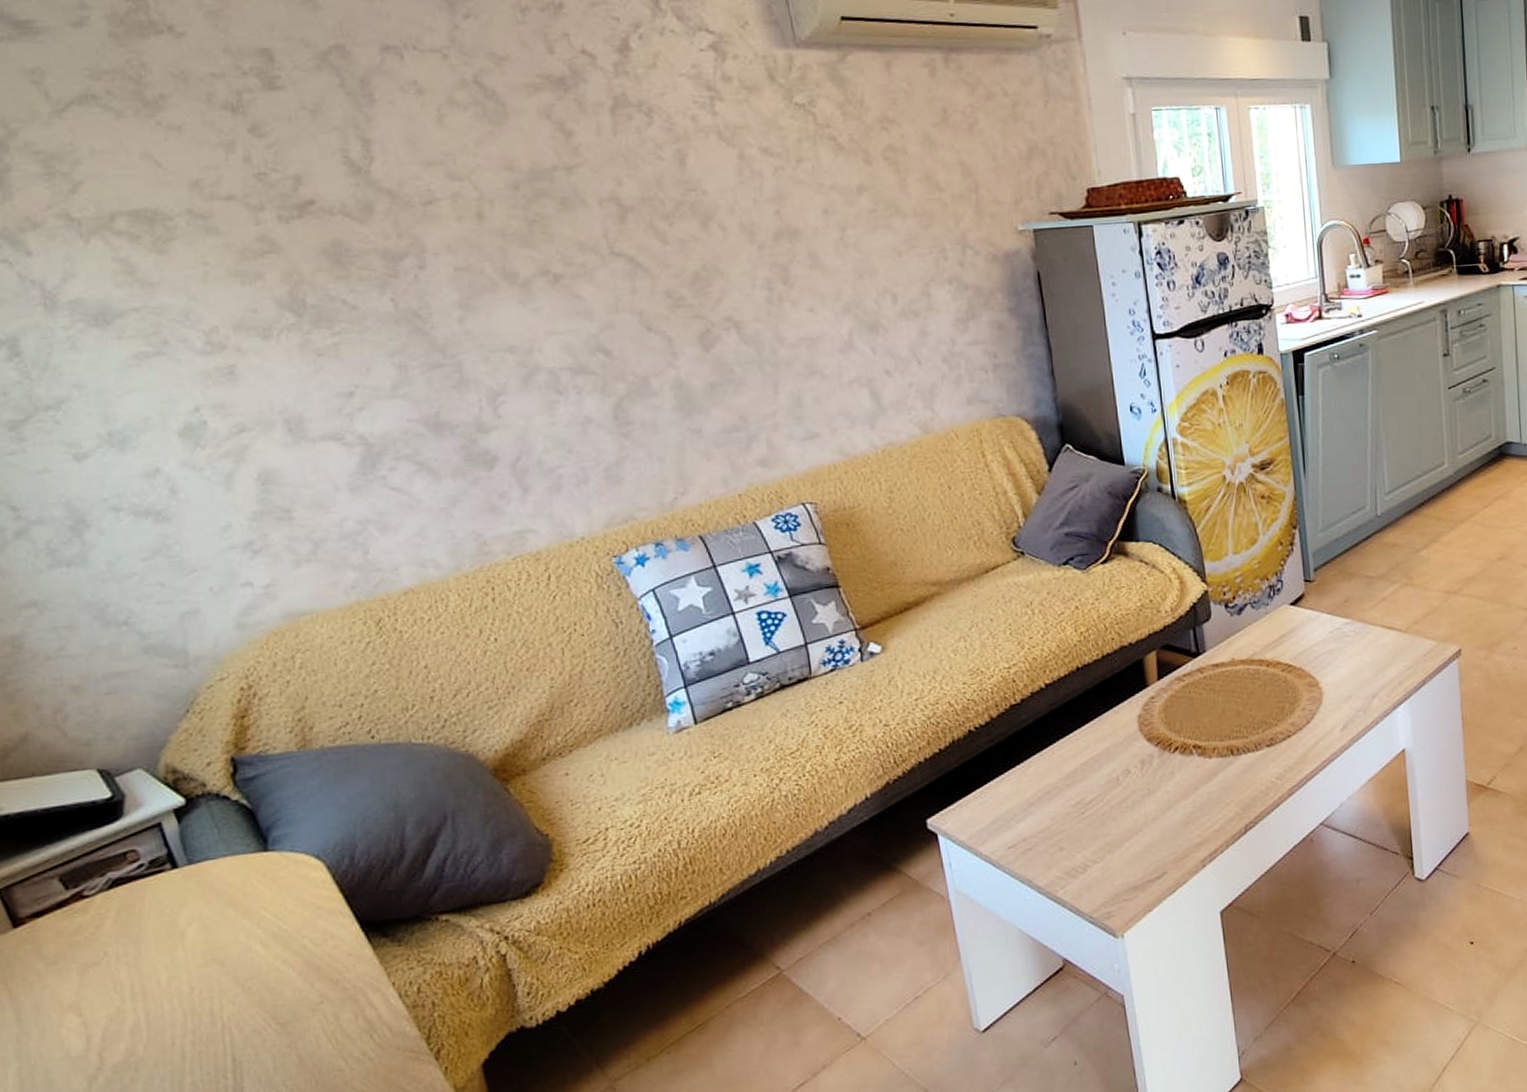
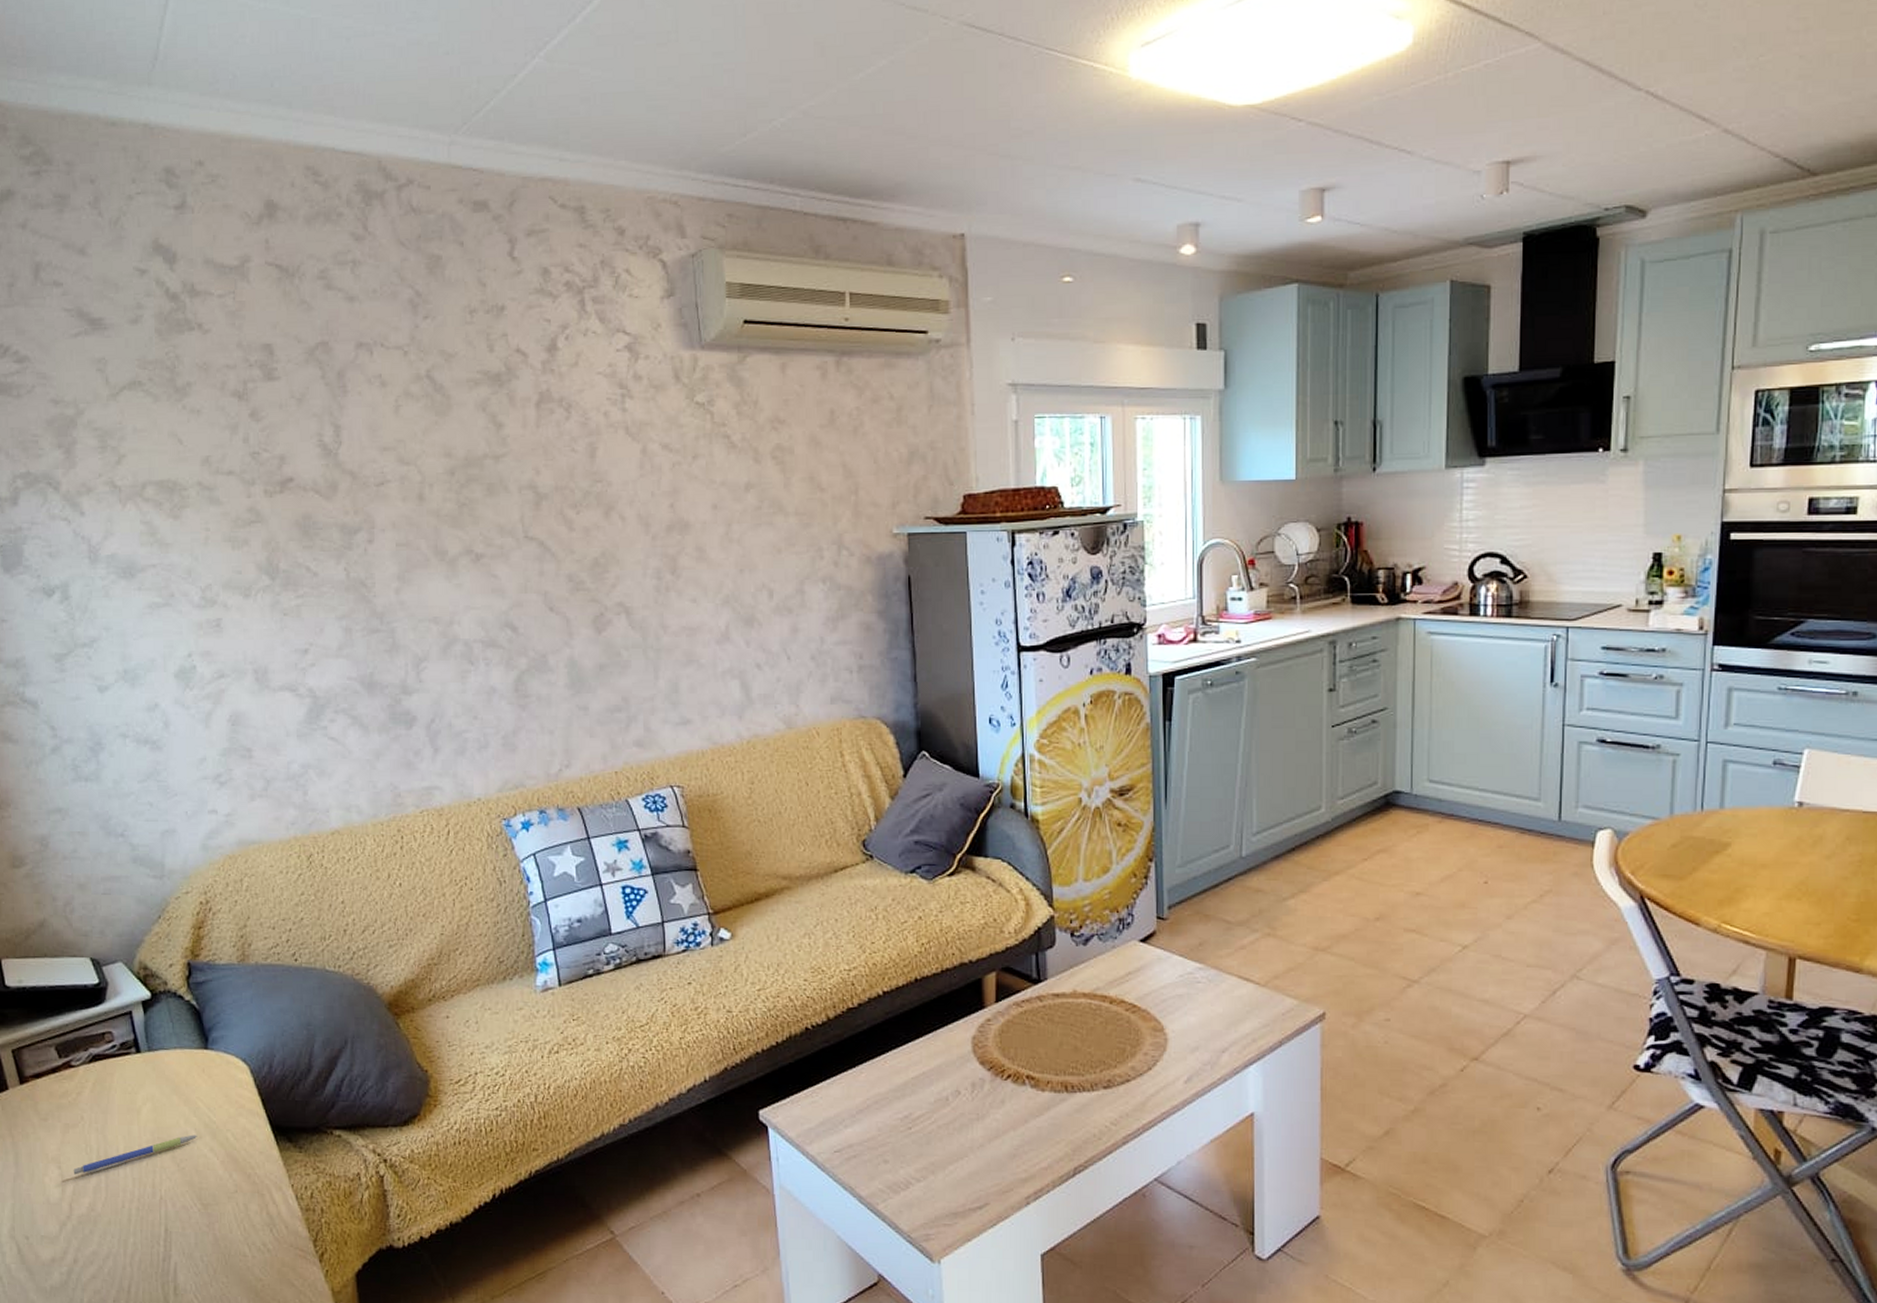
pen: none [99,948,265,1020] -> present [73,1134,198,1175]

